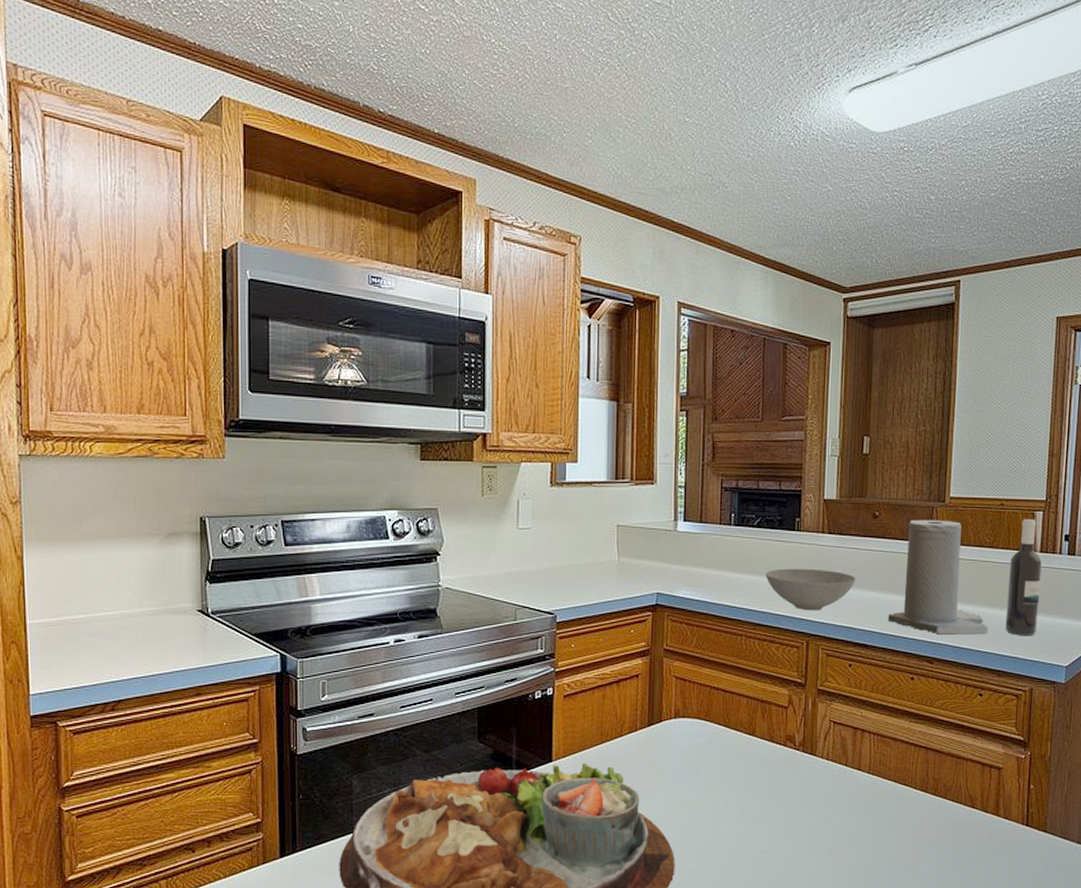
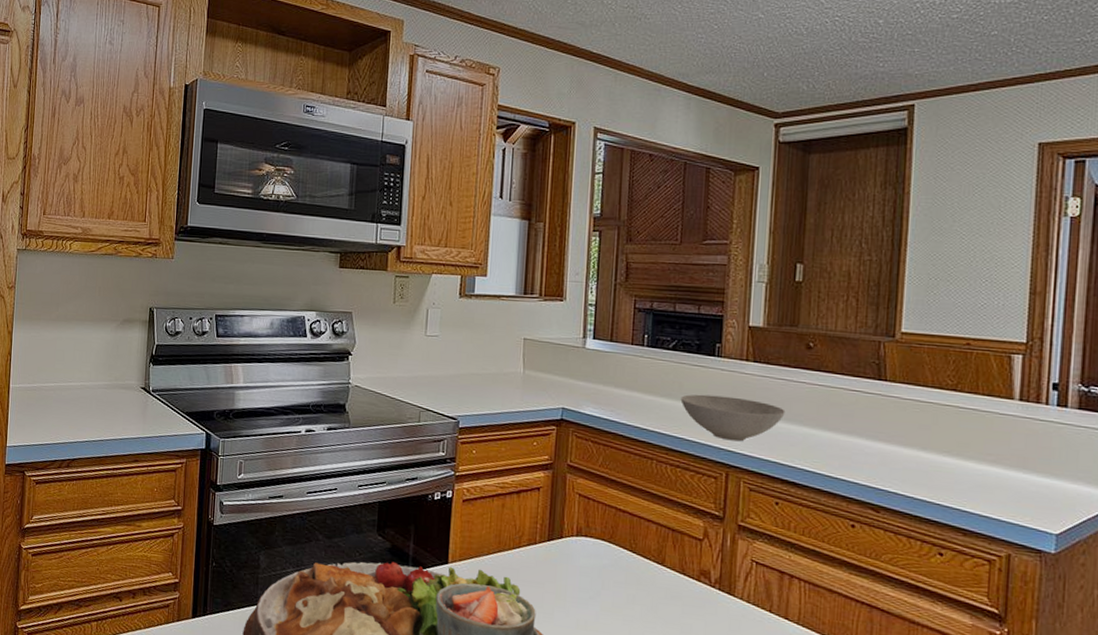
paper towel: present [888,519,989,635] -> none [823,353,951,486]
wine bottle: present [1005,519,1042,636] -> none [973,362,1022,495]

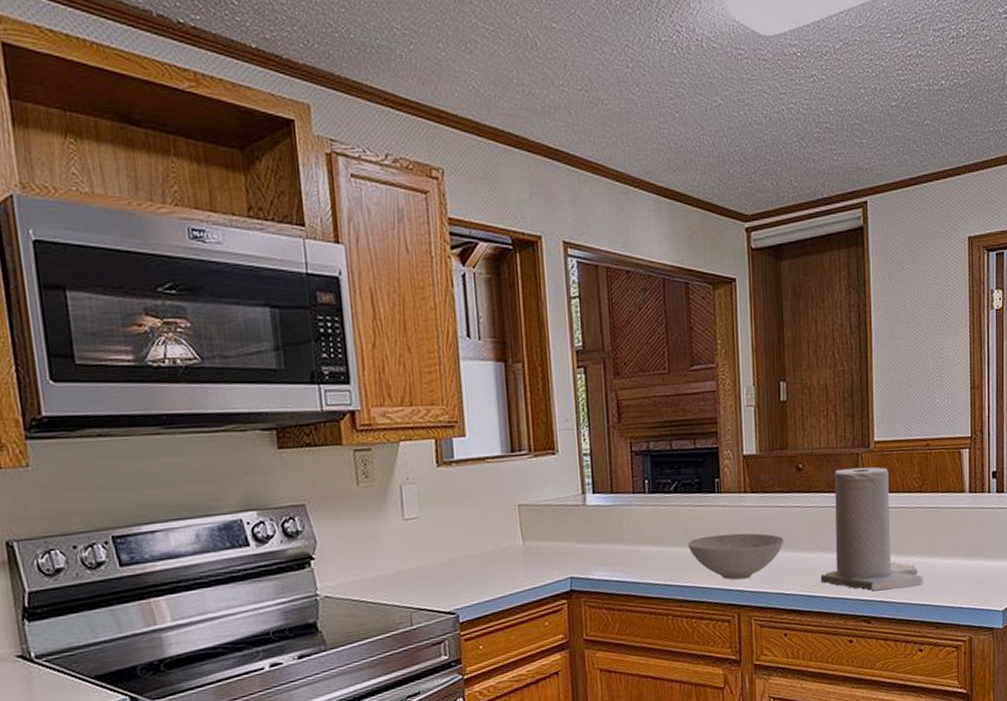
paper towel: none [823,353,951,486] -> present [820,467,924,591]

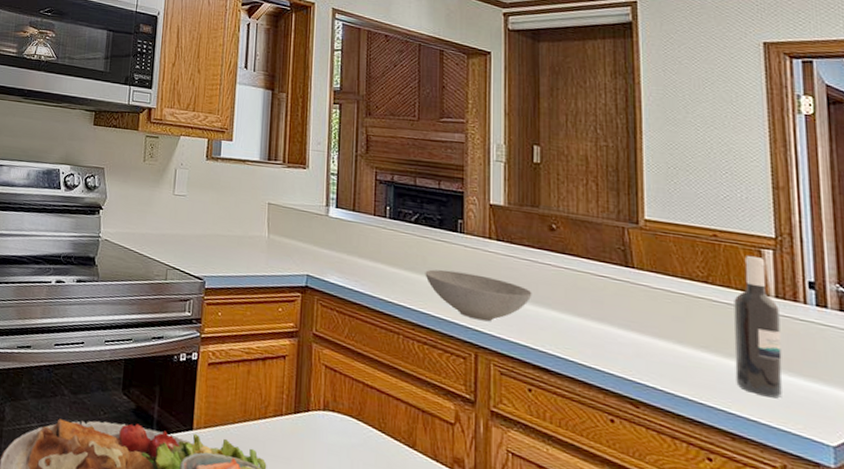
paper towel: present [820,467,924,591] -> none [575,238,713,384]
wine bottle: none [939,458,972,584] -> present [733,256,783,399]

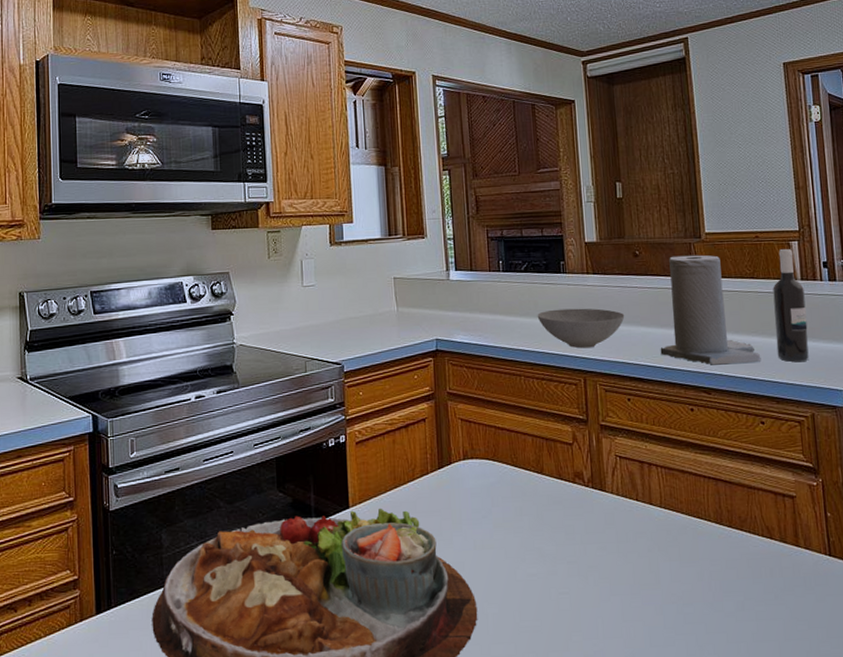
paper towel: none [575,238,713,384] -> present [660,255,761,365]

